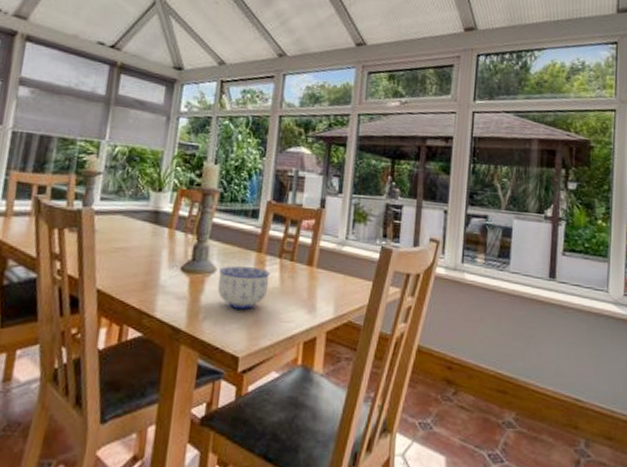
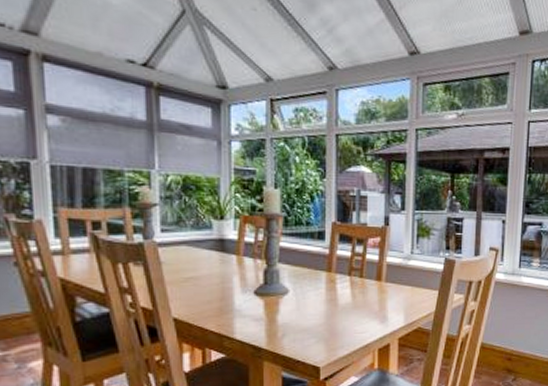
bowl: present [217,266,270,310] -> none [292,286,341,325]

